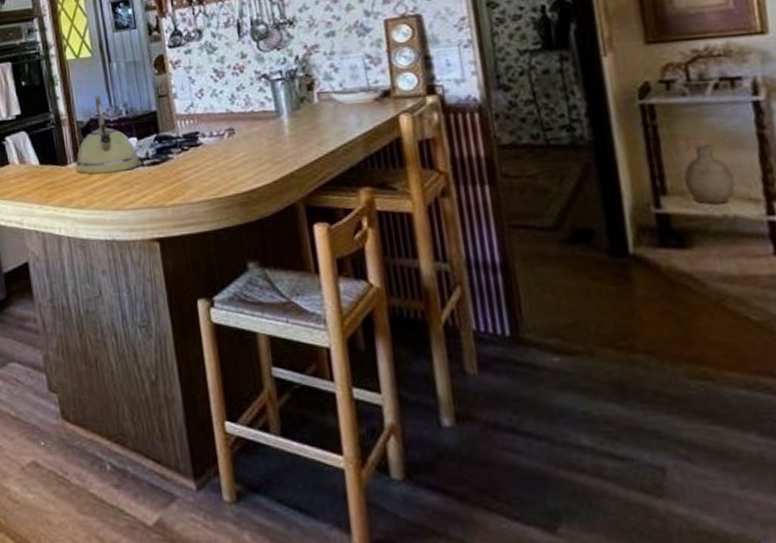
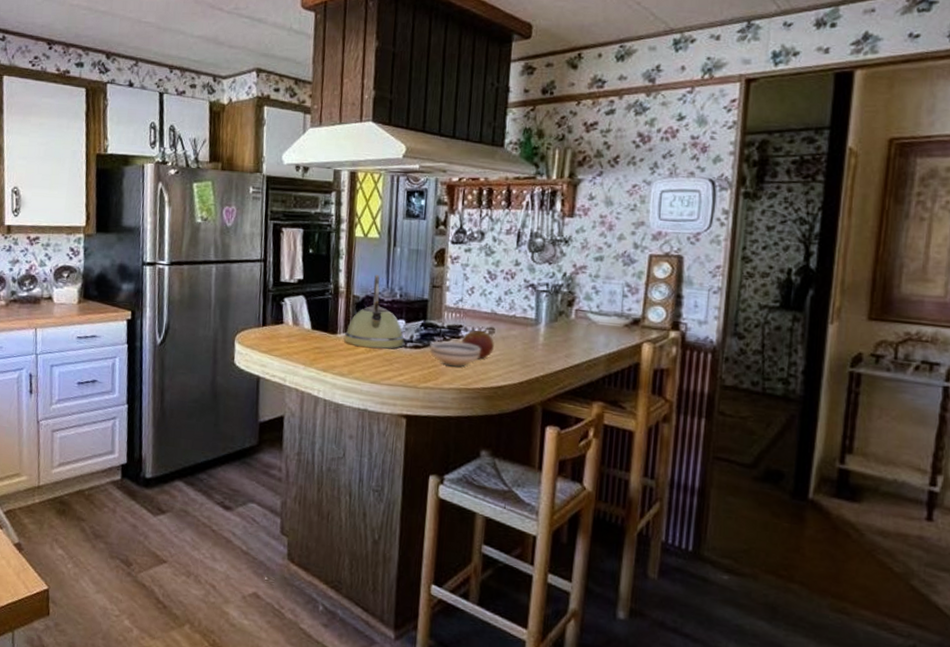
bowl: none [168,149,225,178] -> present [429,340,481,367]
fruit: none [201,133,238,164] -> present [461,330,494,359]
decorative vase: present [684,144,735,204] -> none [869,415,911,469]

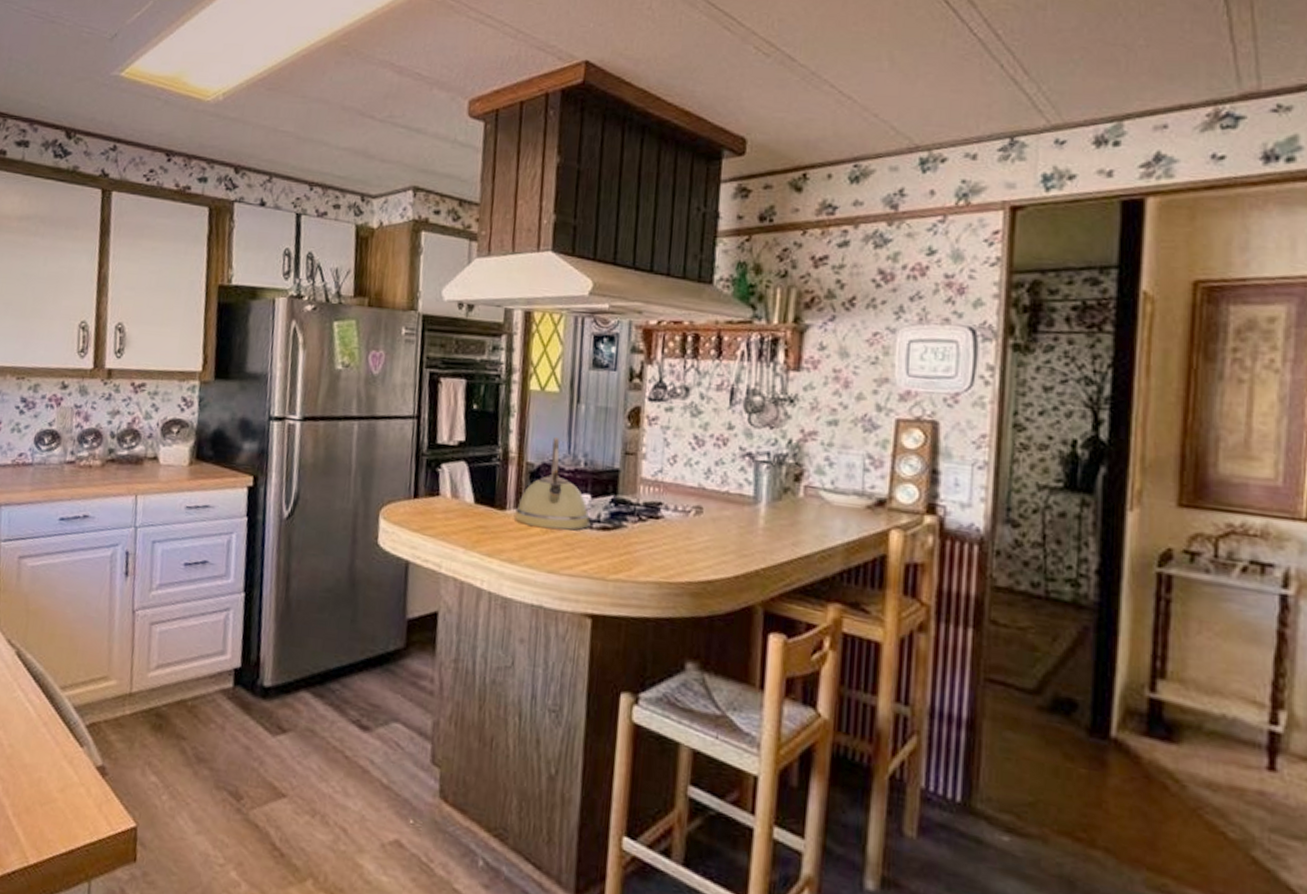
bowl: present [429,340,481,367] -> none [621,521,686,555]
fruit: present [461,330,494,359] -> none [661,508,702,545]

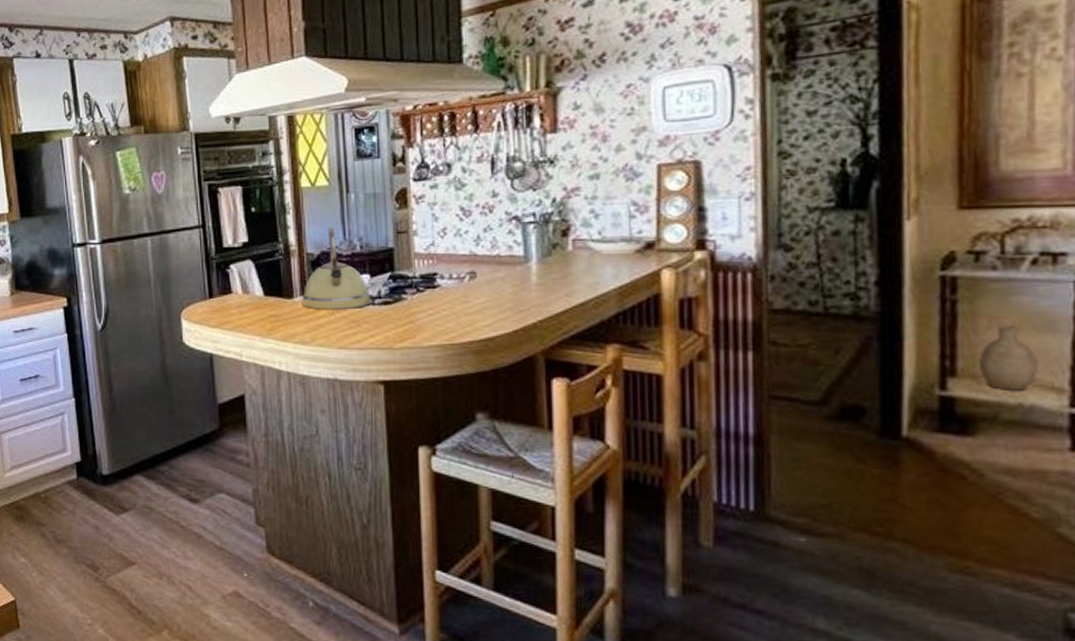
decorative vase: none [1188,630,1241,701] -> present [979,324,1037,390]

